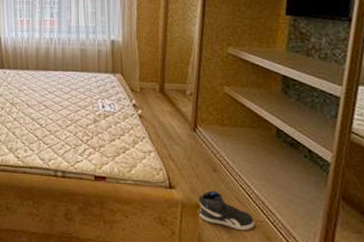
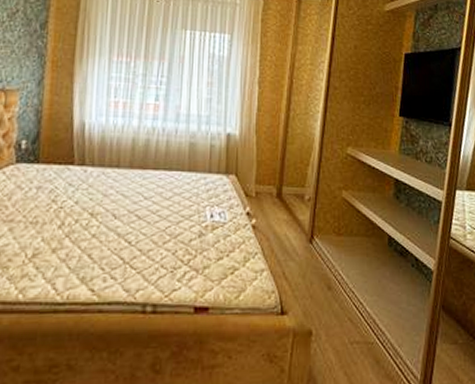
sneaker: present [198,190,255,230] -> none [311,312,366,356]

